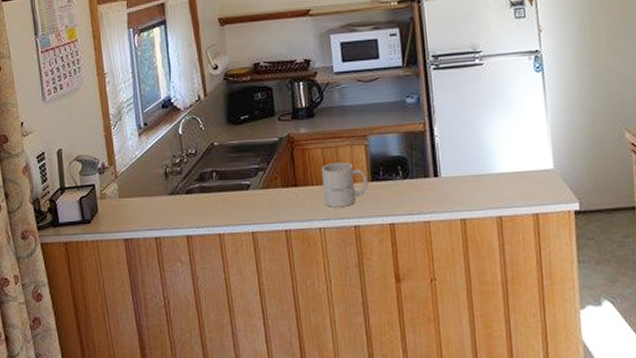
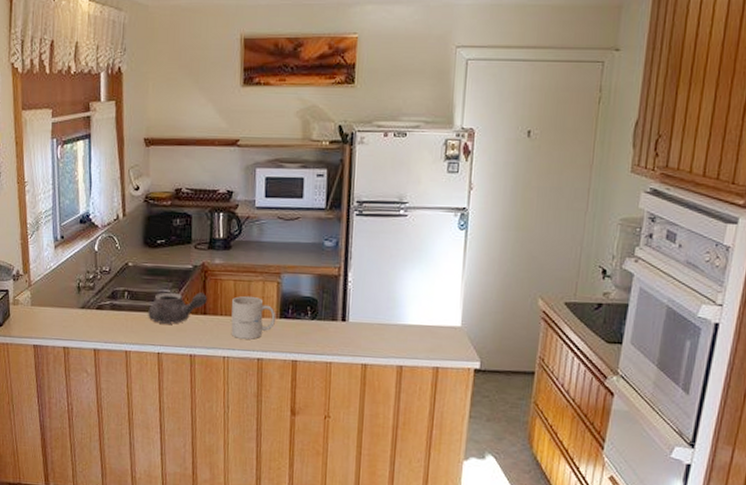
teapot: none [238,164,297,201] -> present [148,292,207,324]

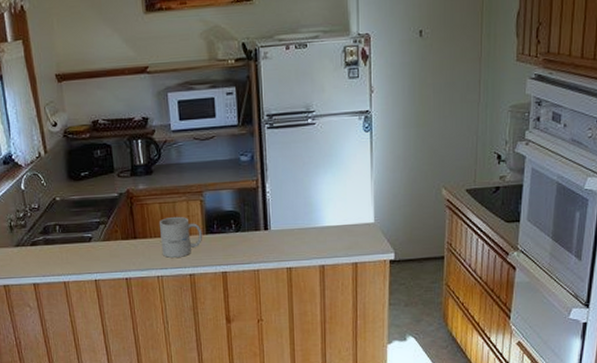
teapot: present [148,292,207,324] -> none [81,218,136,252]

